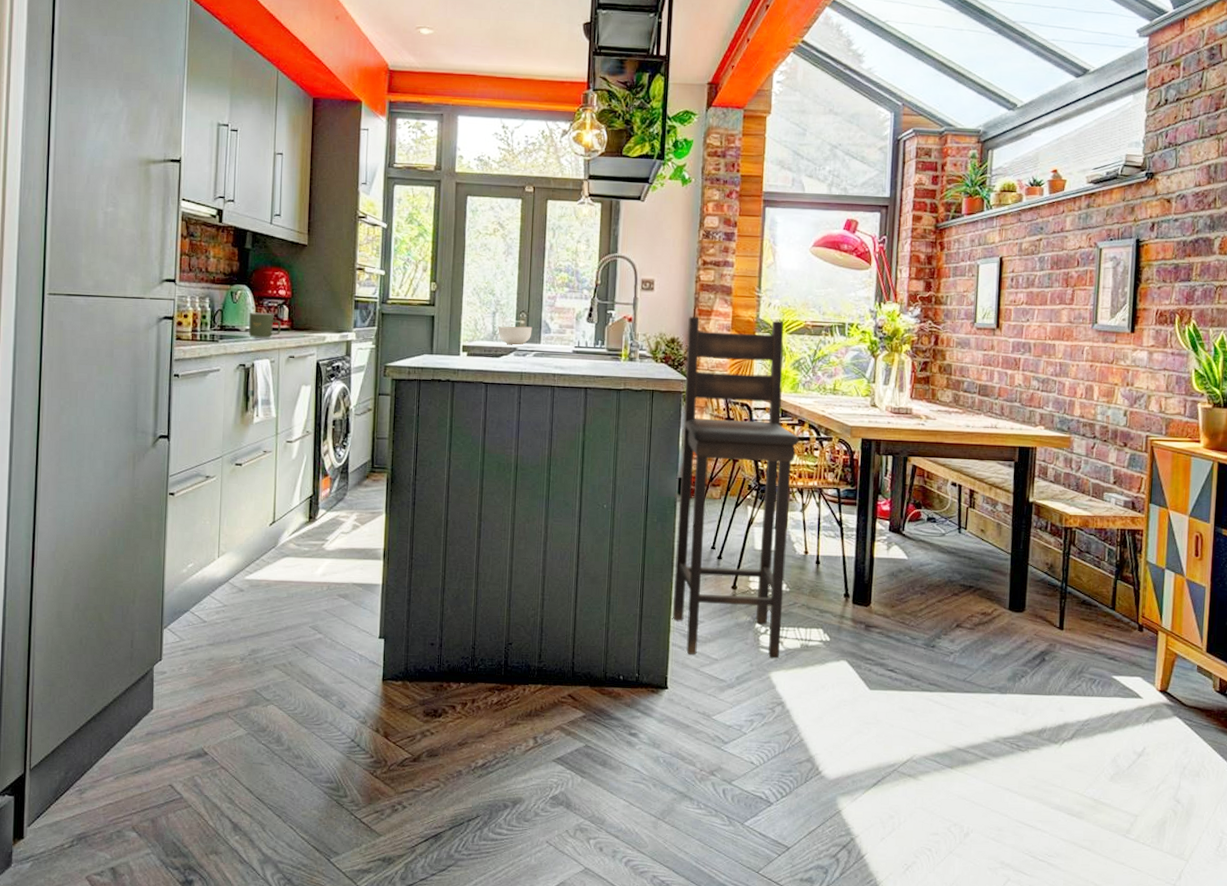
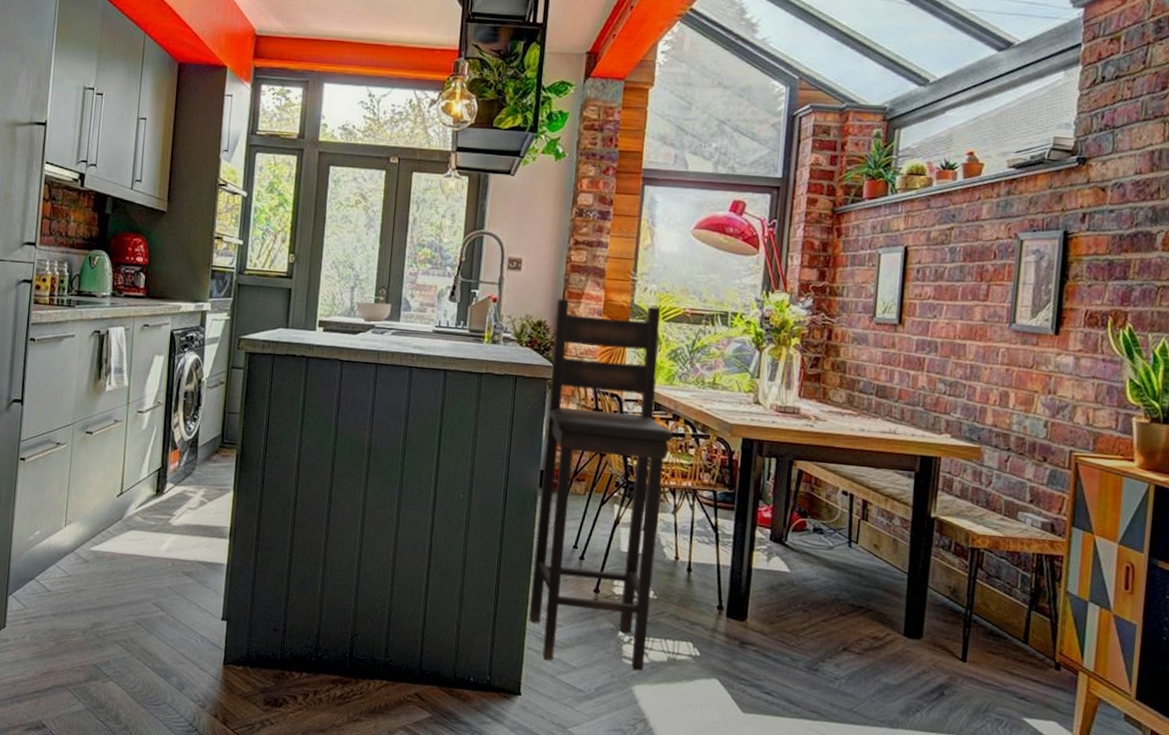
mug: present [249,312,282,339] -> none [105,278,138,306]

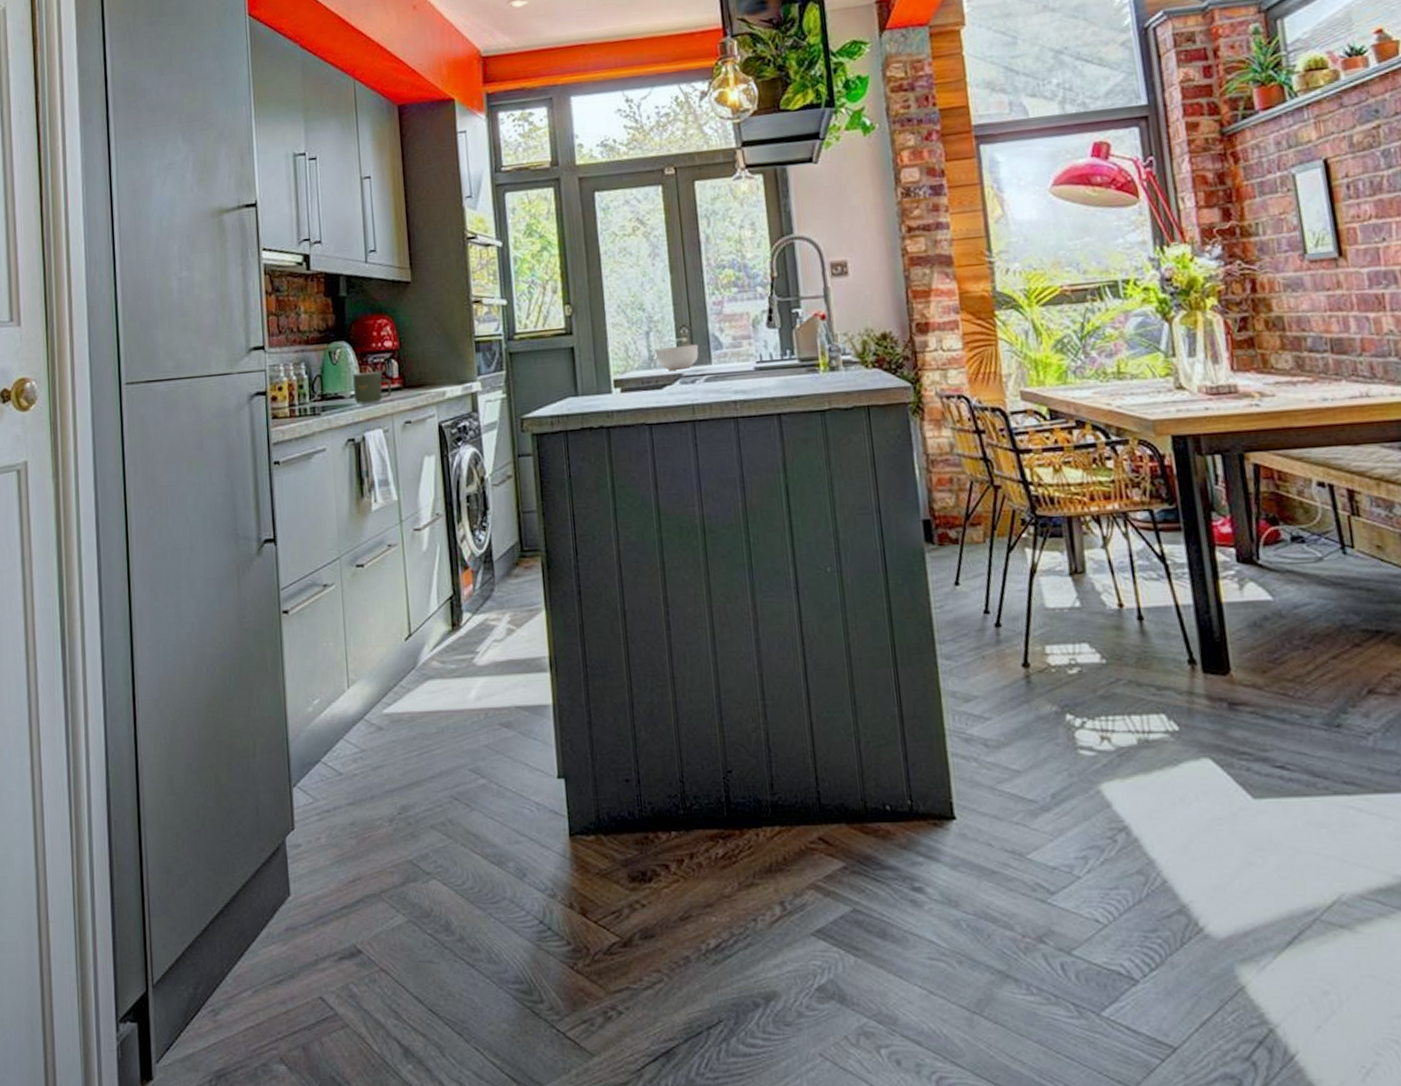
mug: none [105,278,138,306] -> present [353,371,392,405]
bar stool: present [529,299,673,671] -> none [900,290,1108,766]

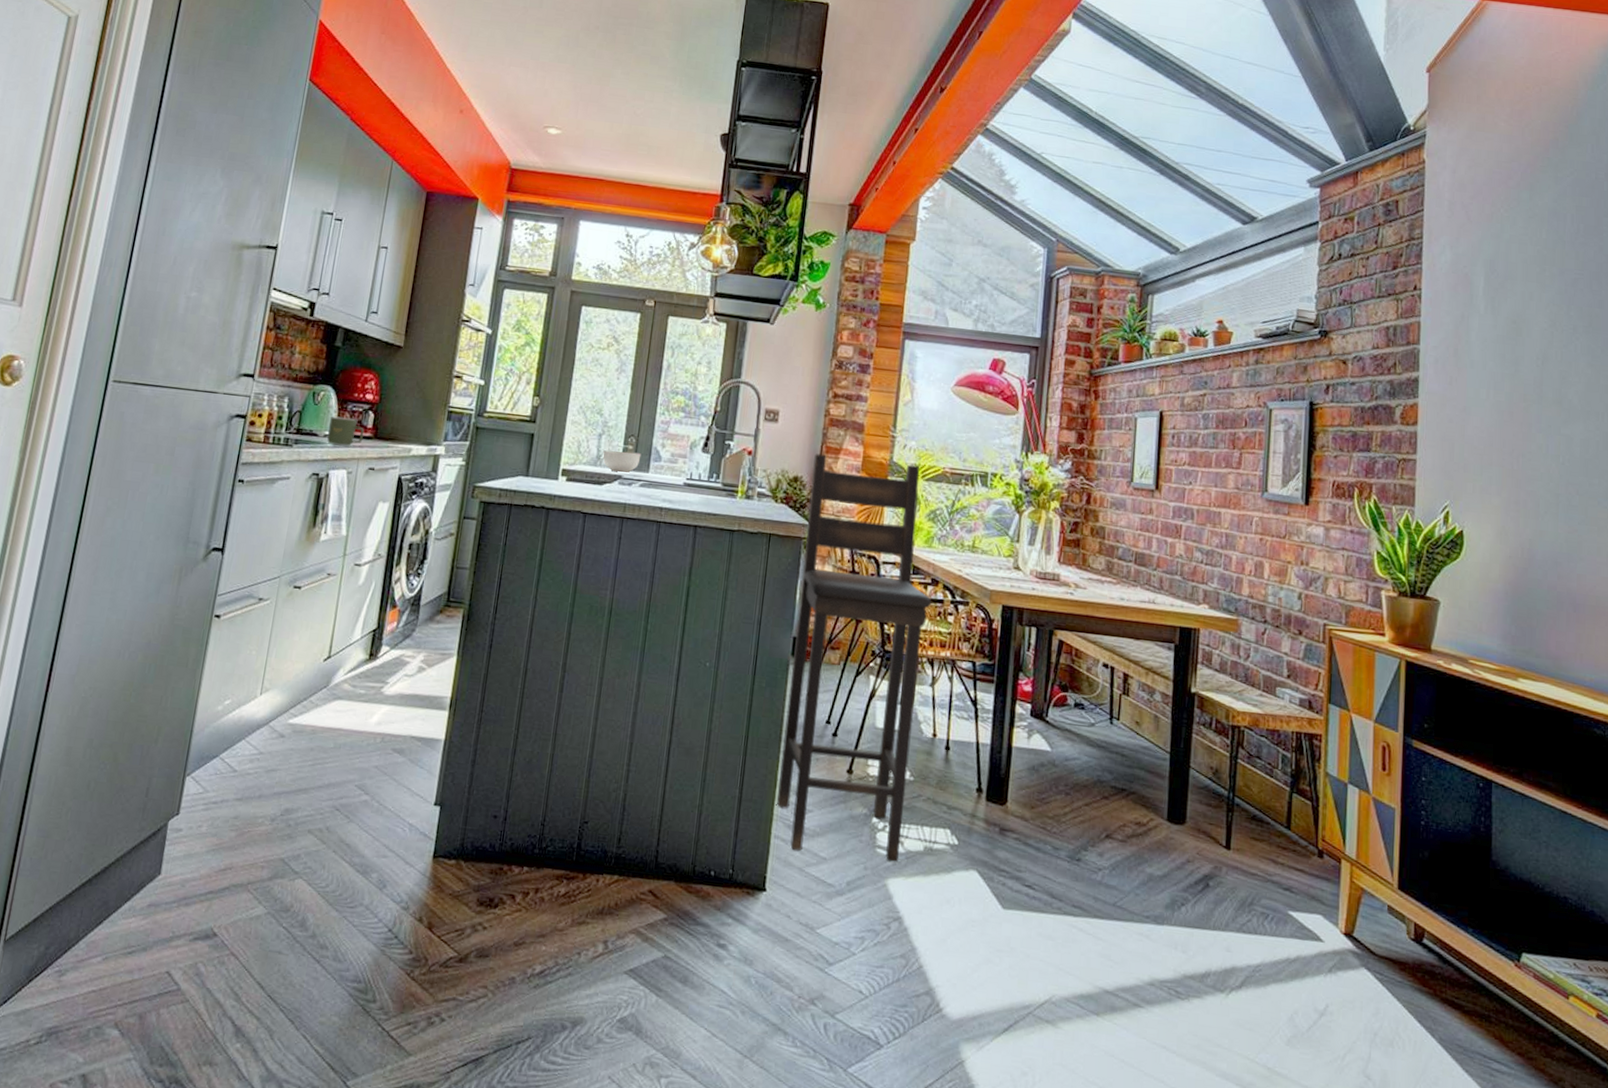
bar stool: none [900,290,1108,766] -> present [777,453,932,862]

